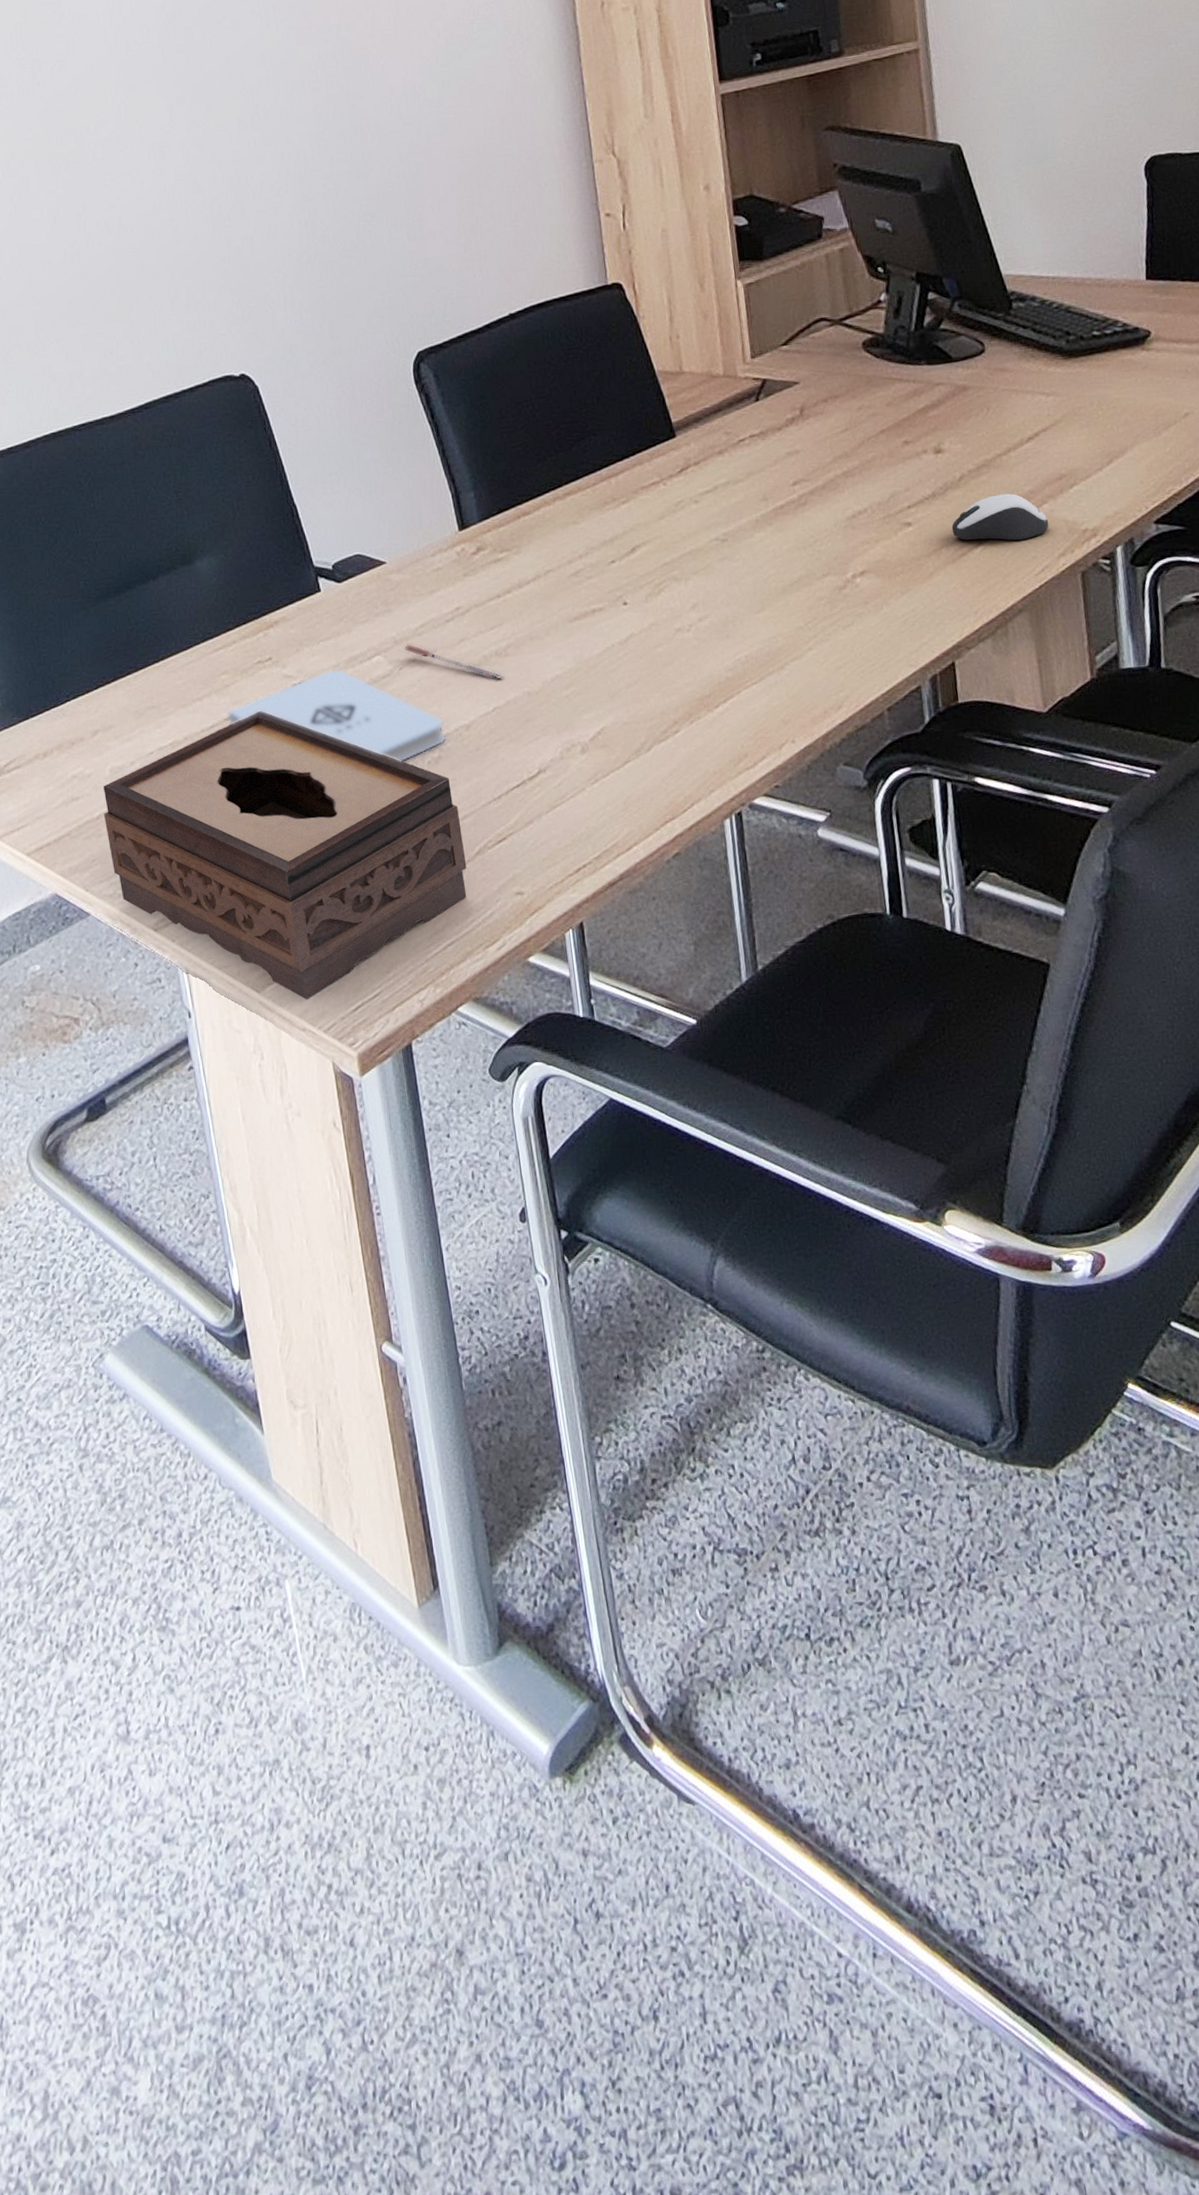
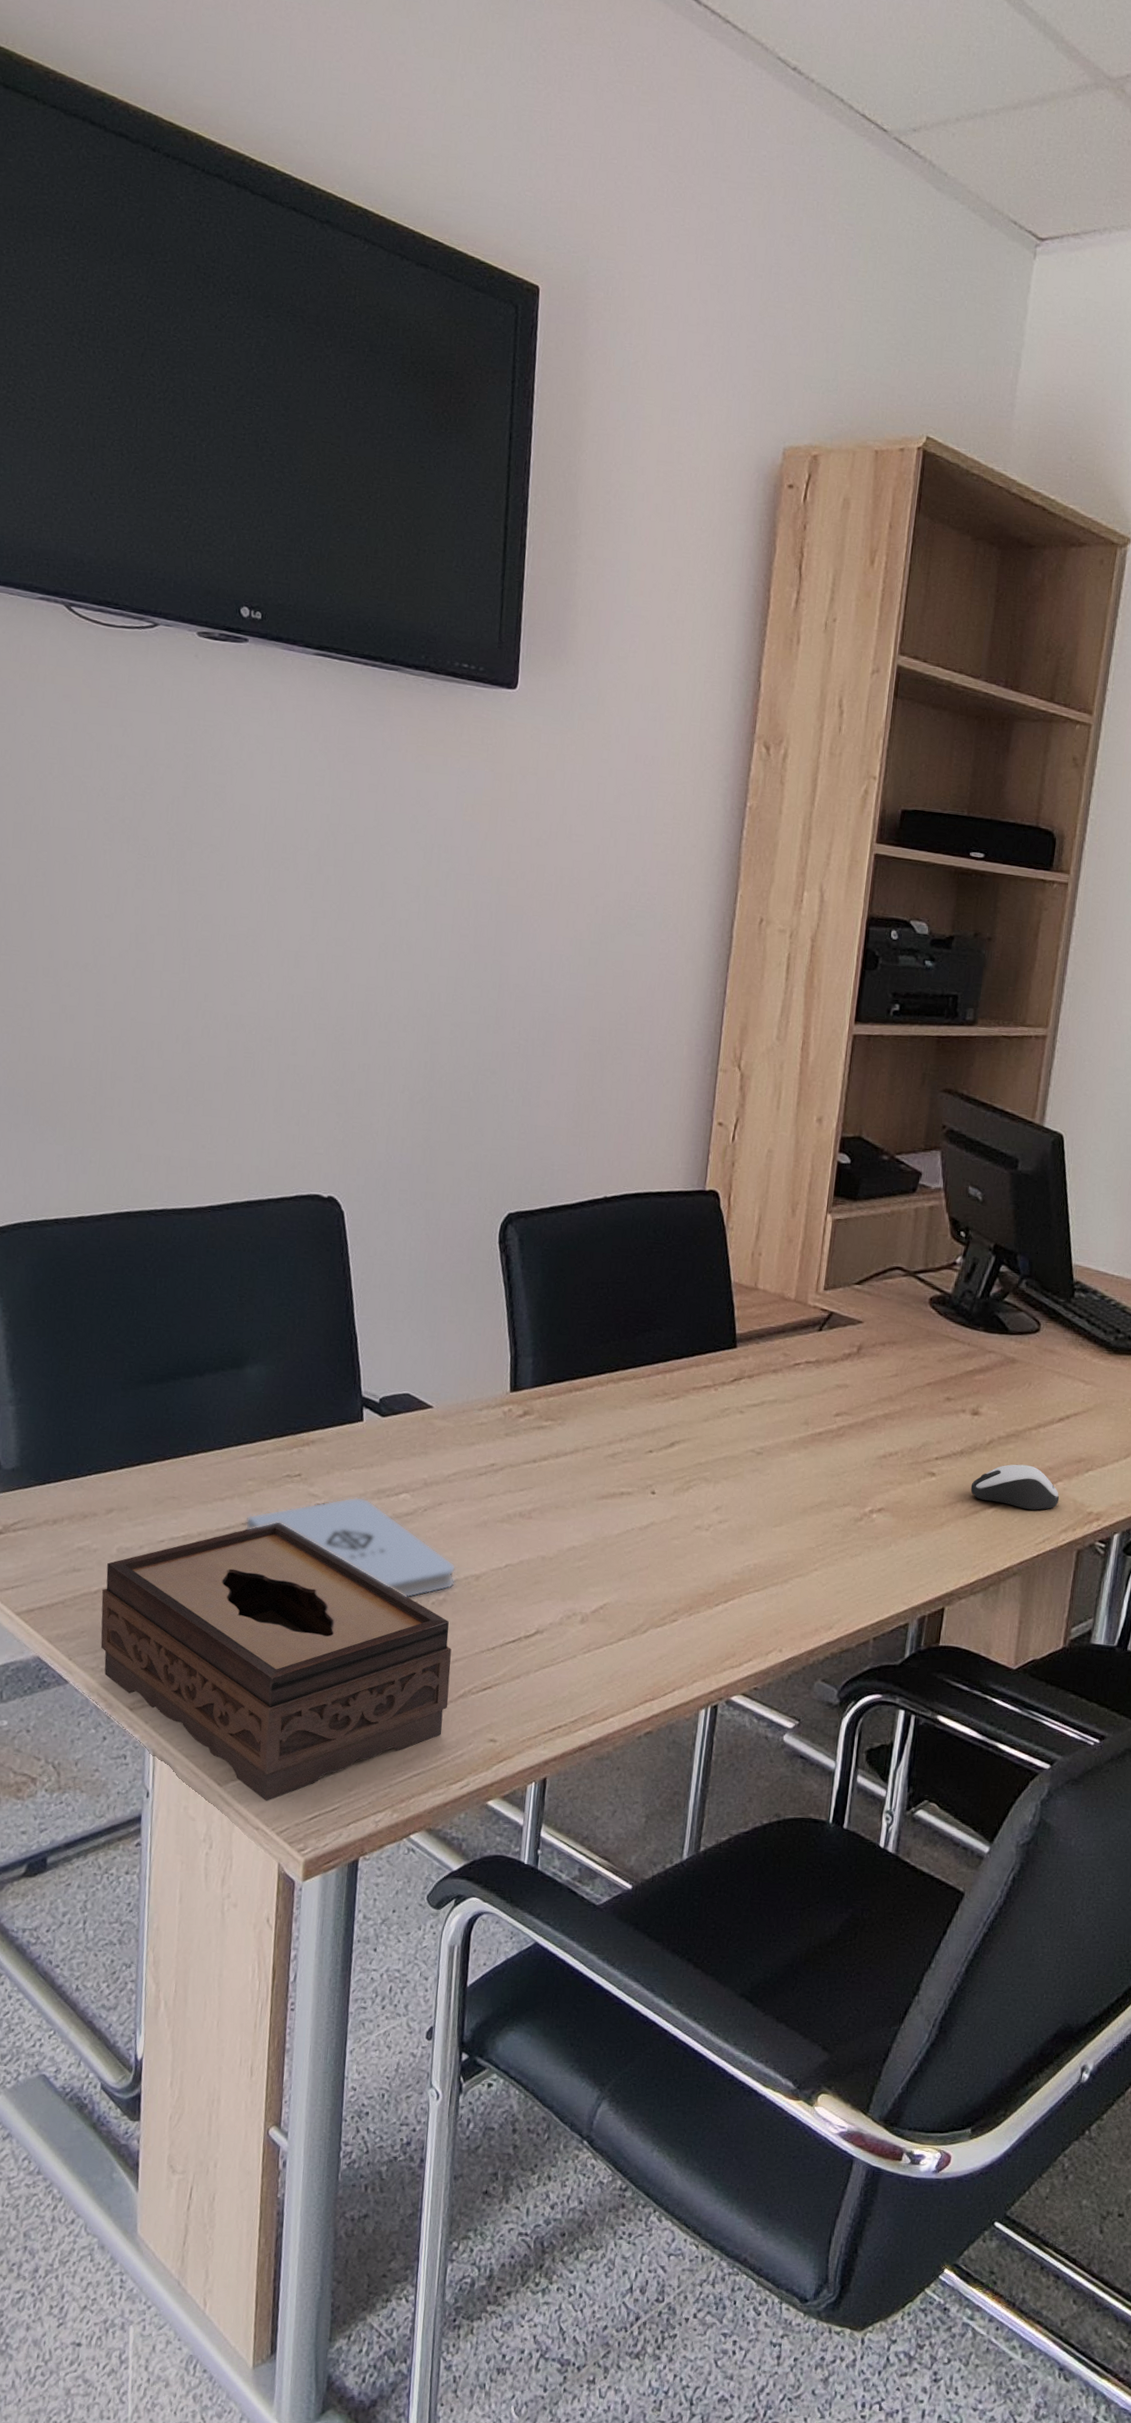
pen: present [404,643,505,681] -> none [432,1487,524,1540]

